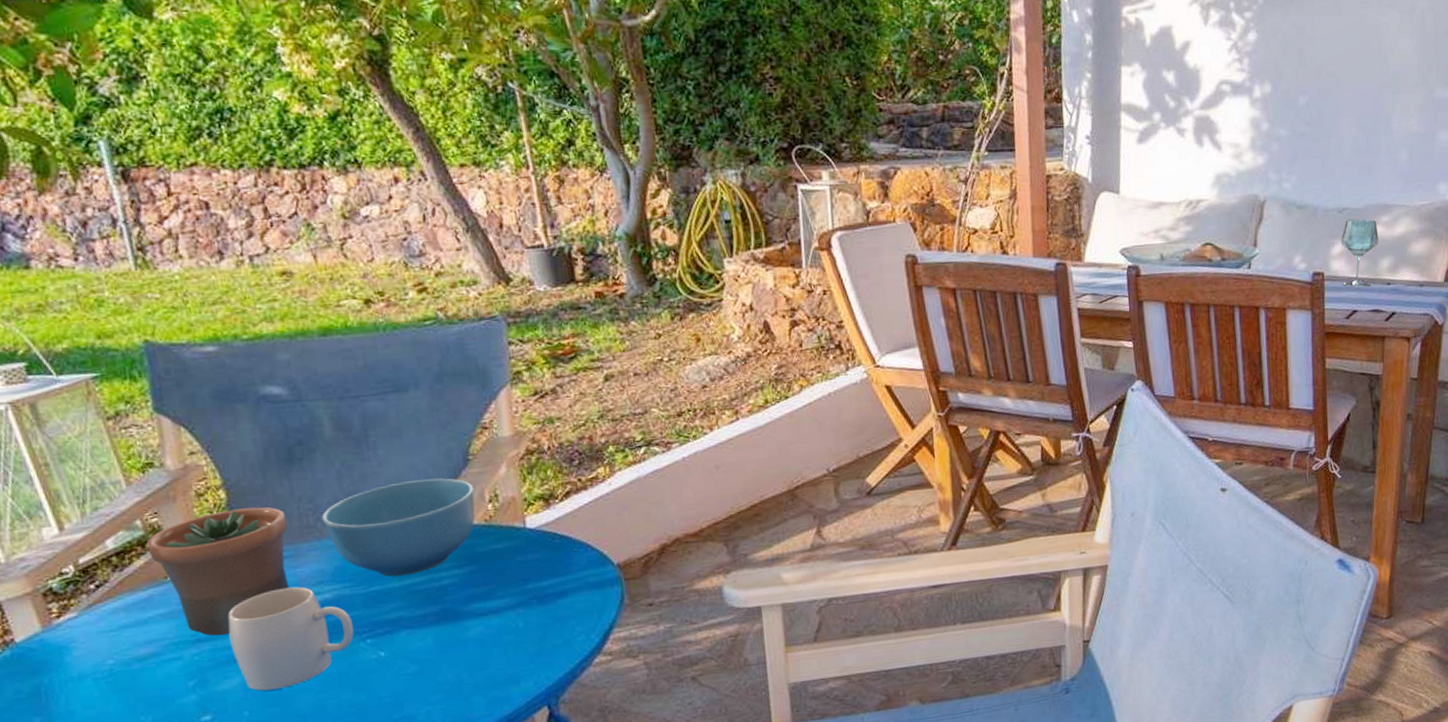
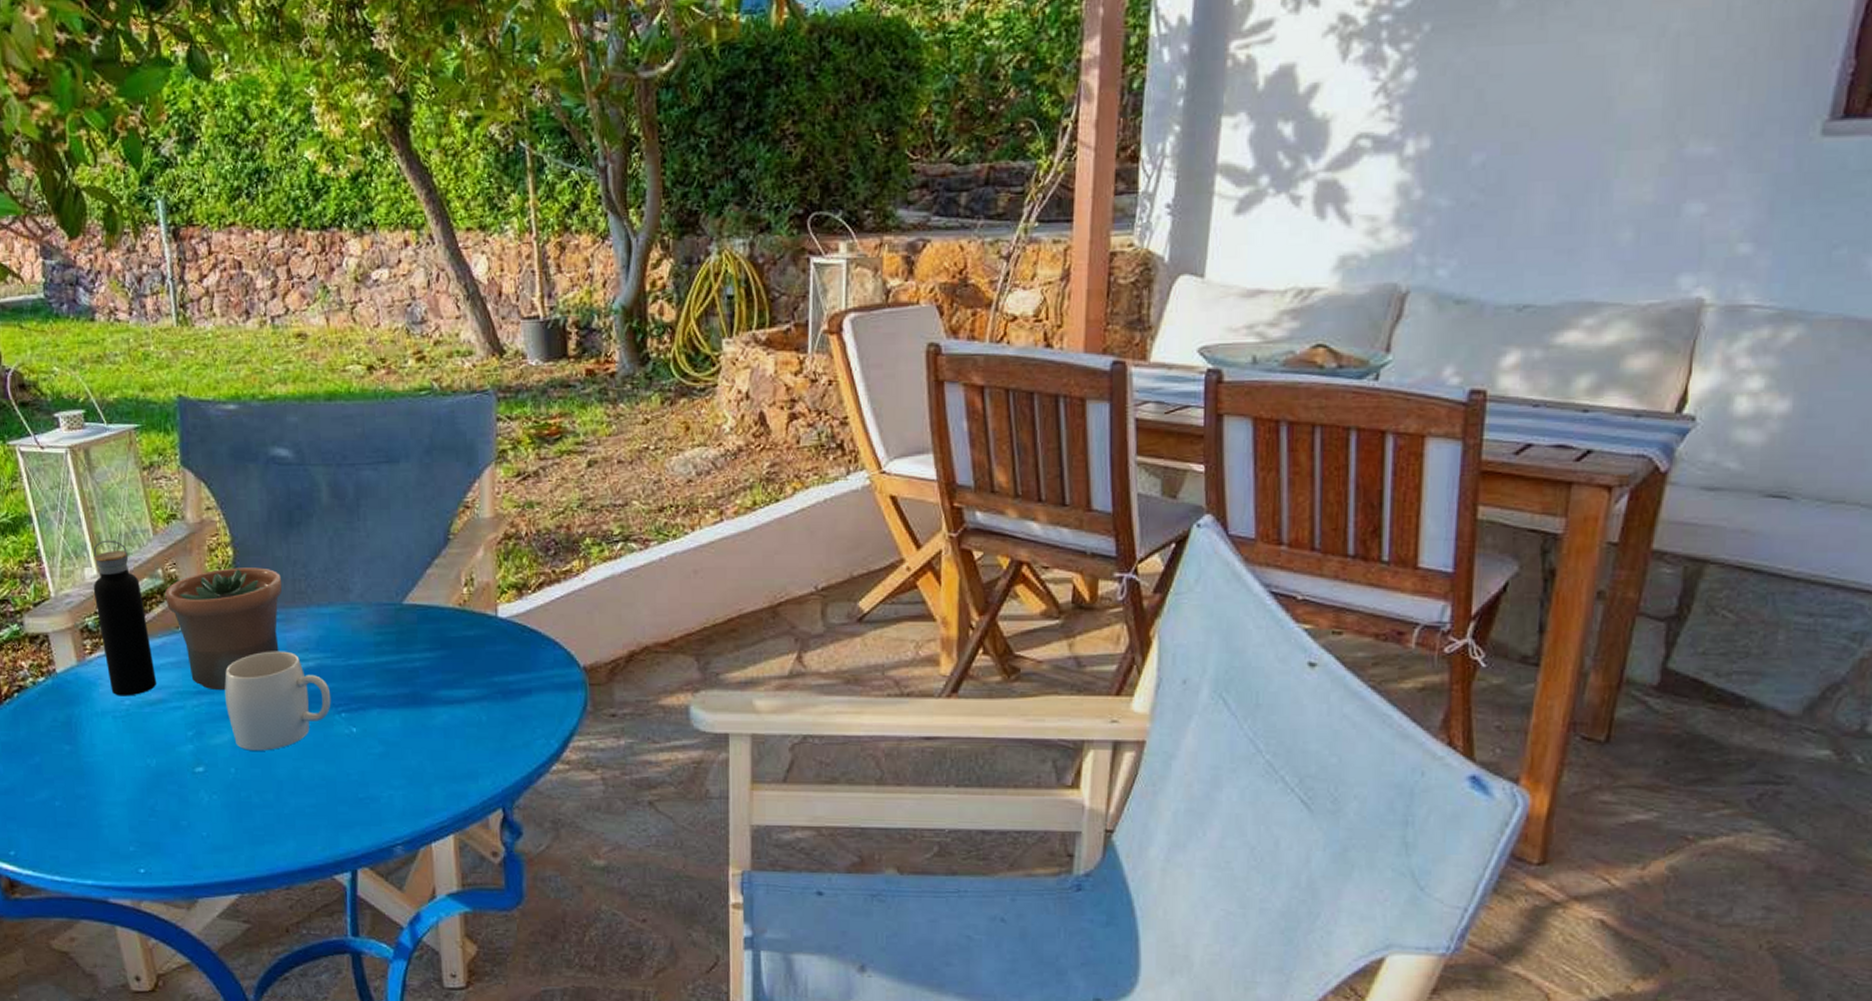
water bottle: none [51,495,146,657] -> present [93,540,157,696]
bowl: present [321,478,476,577] -> none [312,556,452,653]
wine glass: present [1340,218,1379,288] -> none [1513,320,1576,414]

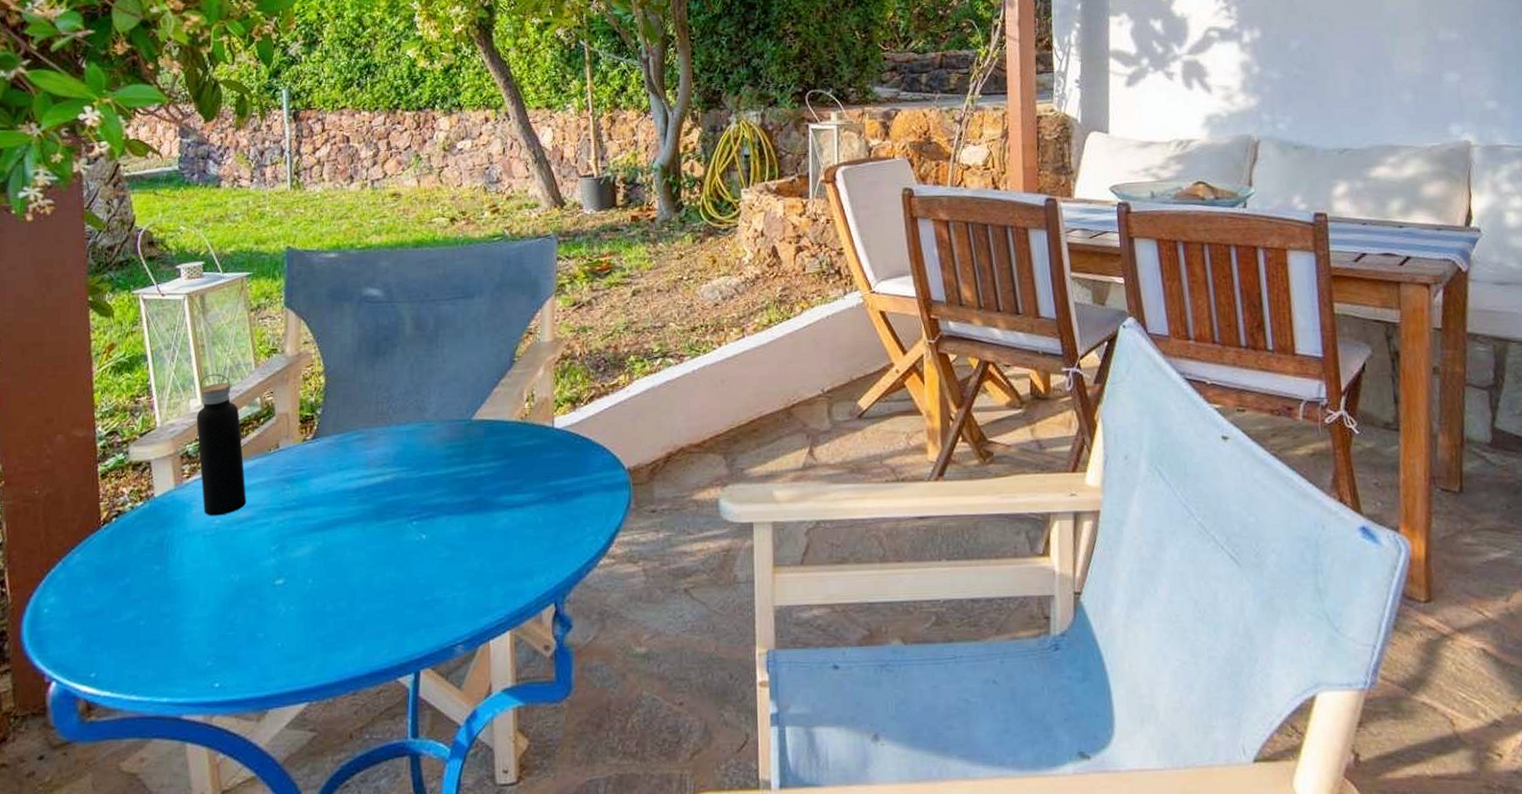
planter: present [165,567,283,691] -> none [261,393,367,506]
mug: present [224,651,331,751] -> none [308,467,405,561]

